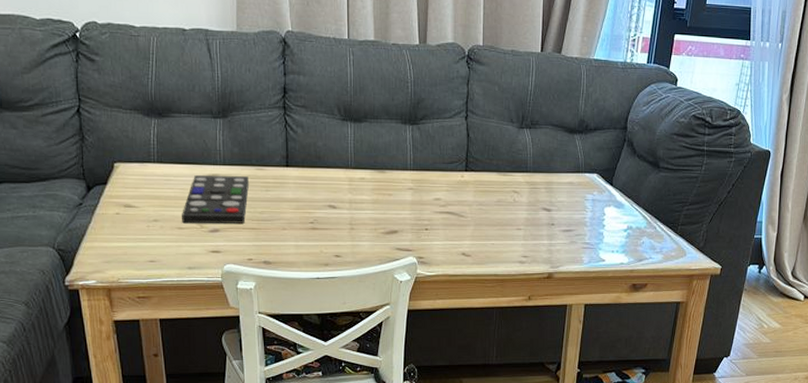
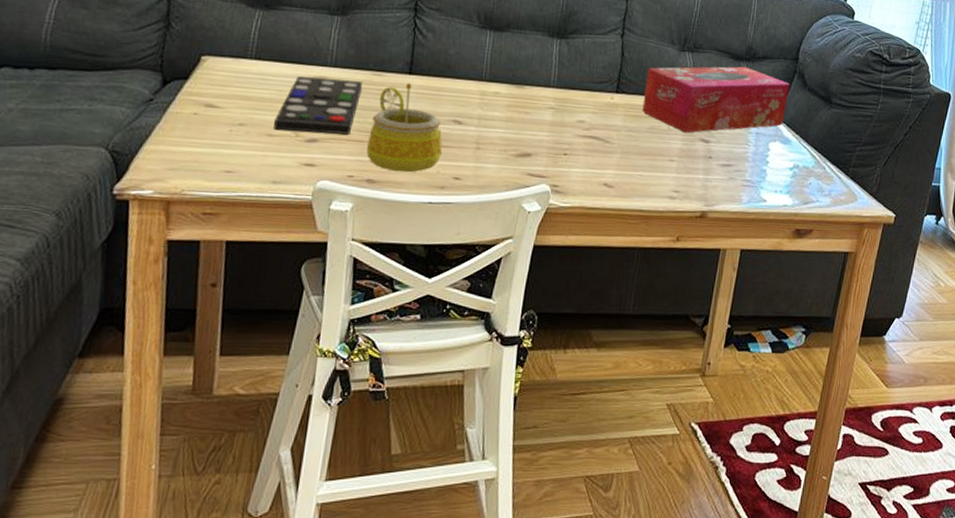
mug: none [260,175,323,253] -> present [366,83,443,173]
tissue box: none [490,139,621,204] -> present [642,66,790,133]

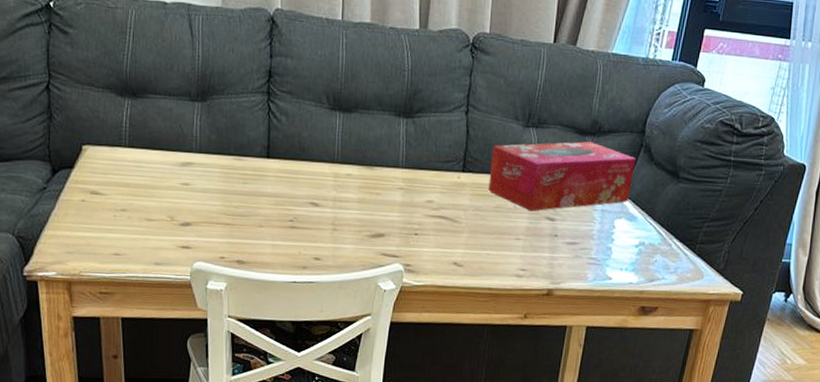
remote control: present [274,76,362,135] -> none [151,163,225,218]
mug: present [366,83,443,173] -> none [235,167,303,254]

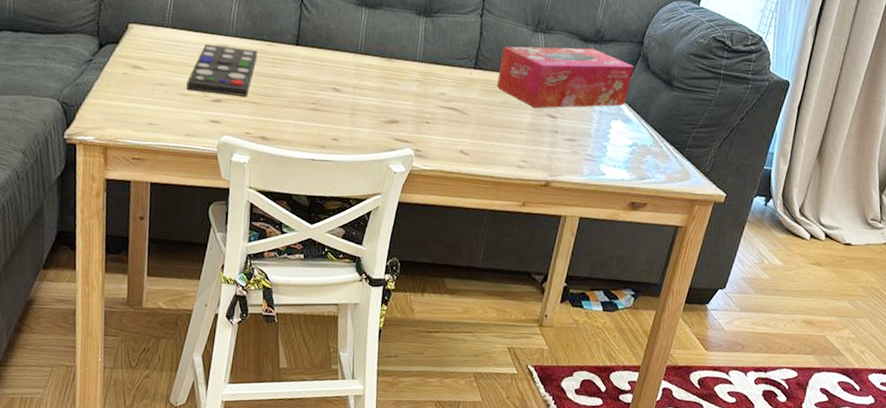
remote control: none [151,163,225,218] -> present [186,44,258,97]

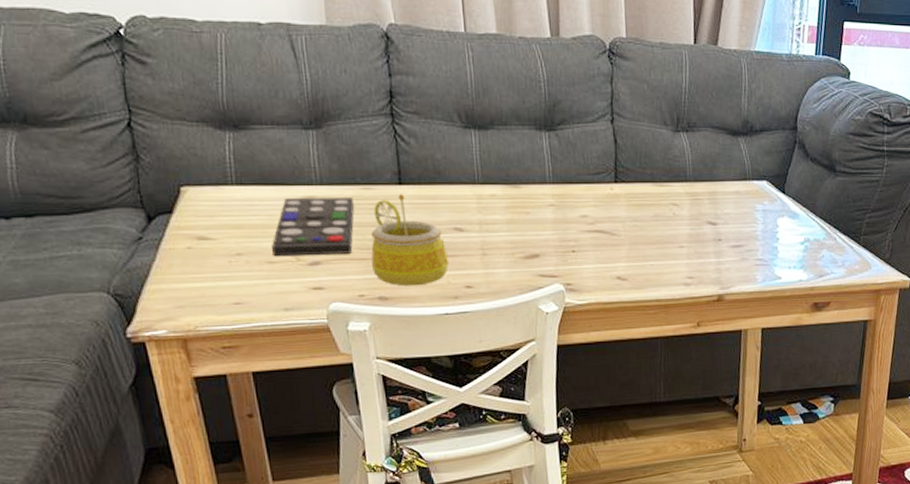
mug: none [261,53,324,133] -> present [371,194,450,287]
tissue box: present [496,46,634,109] -> none [643,142,792,217]

